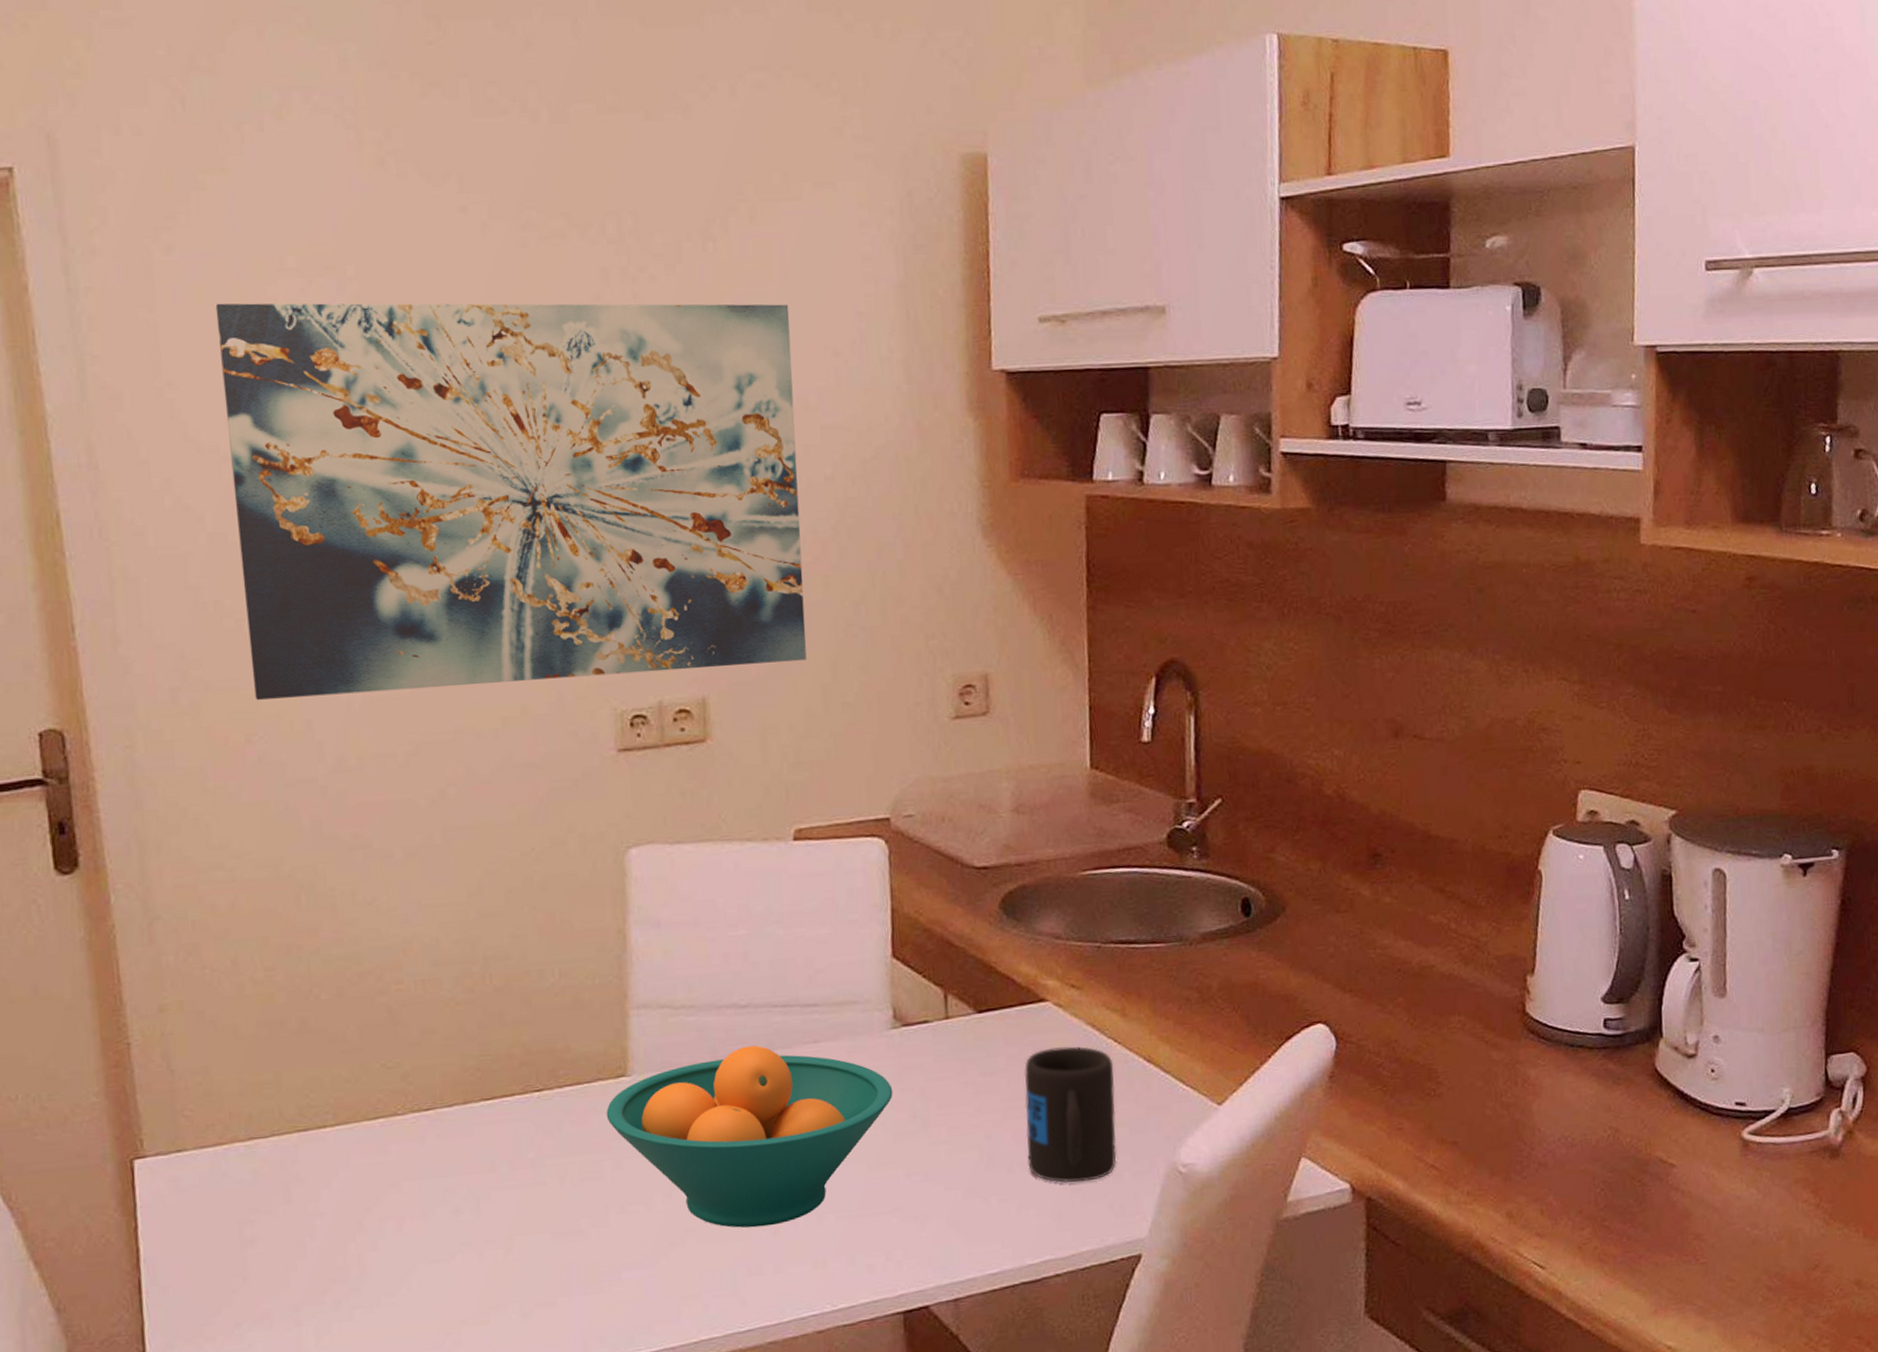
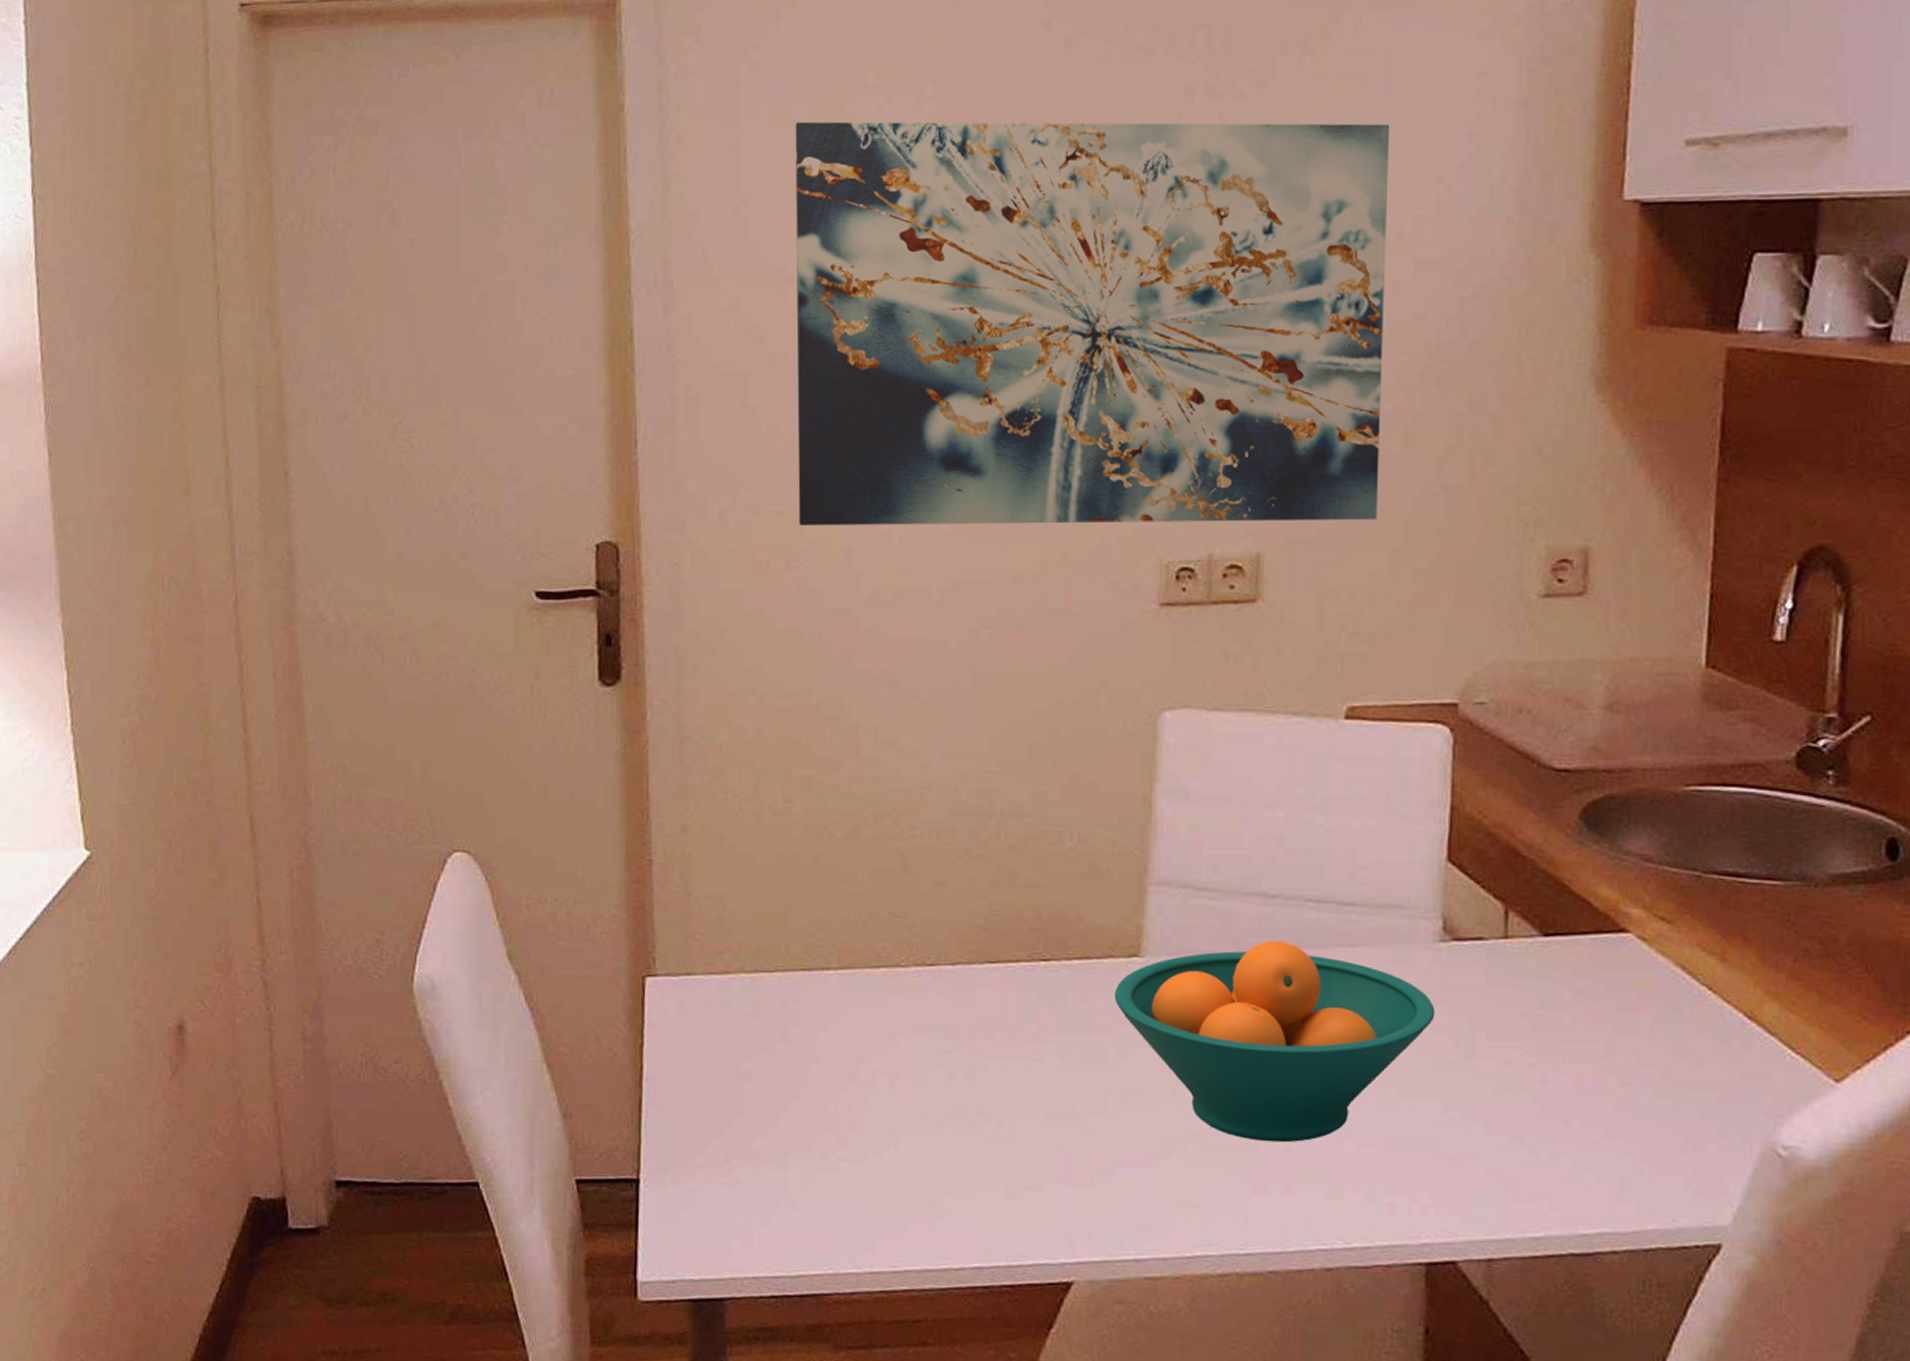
mug: present [1024,1046,1117,1184] -> none [1589,987,1705,1149]

